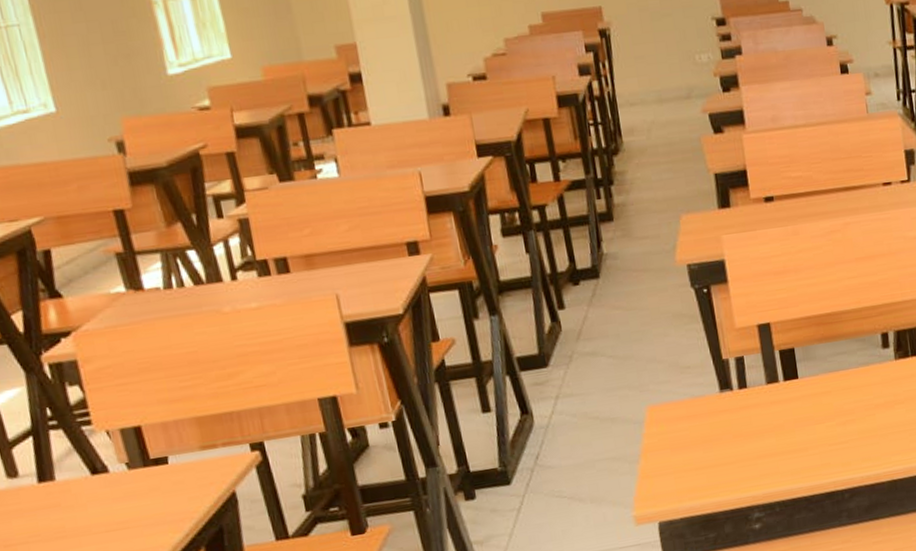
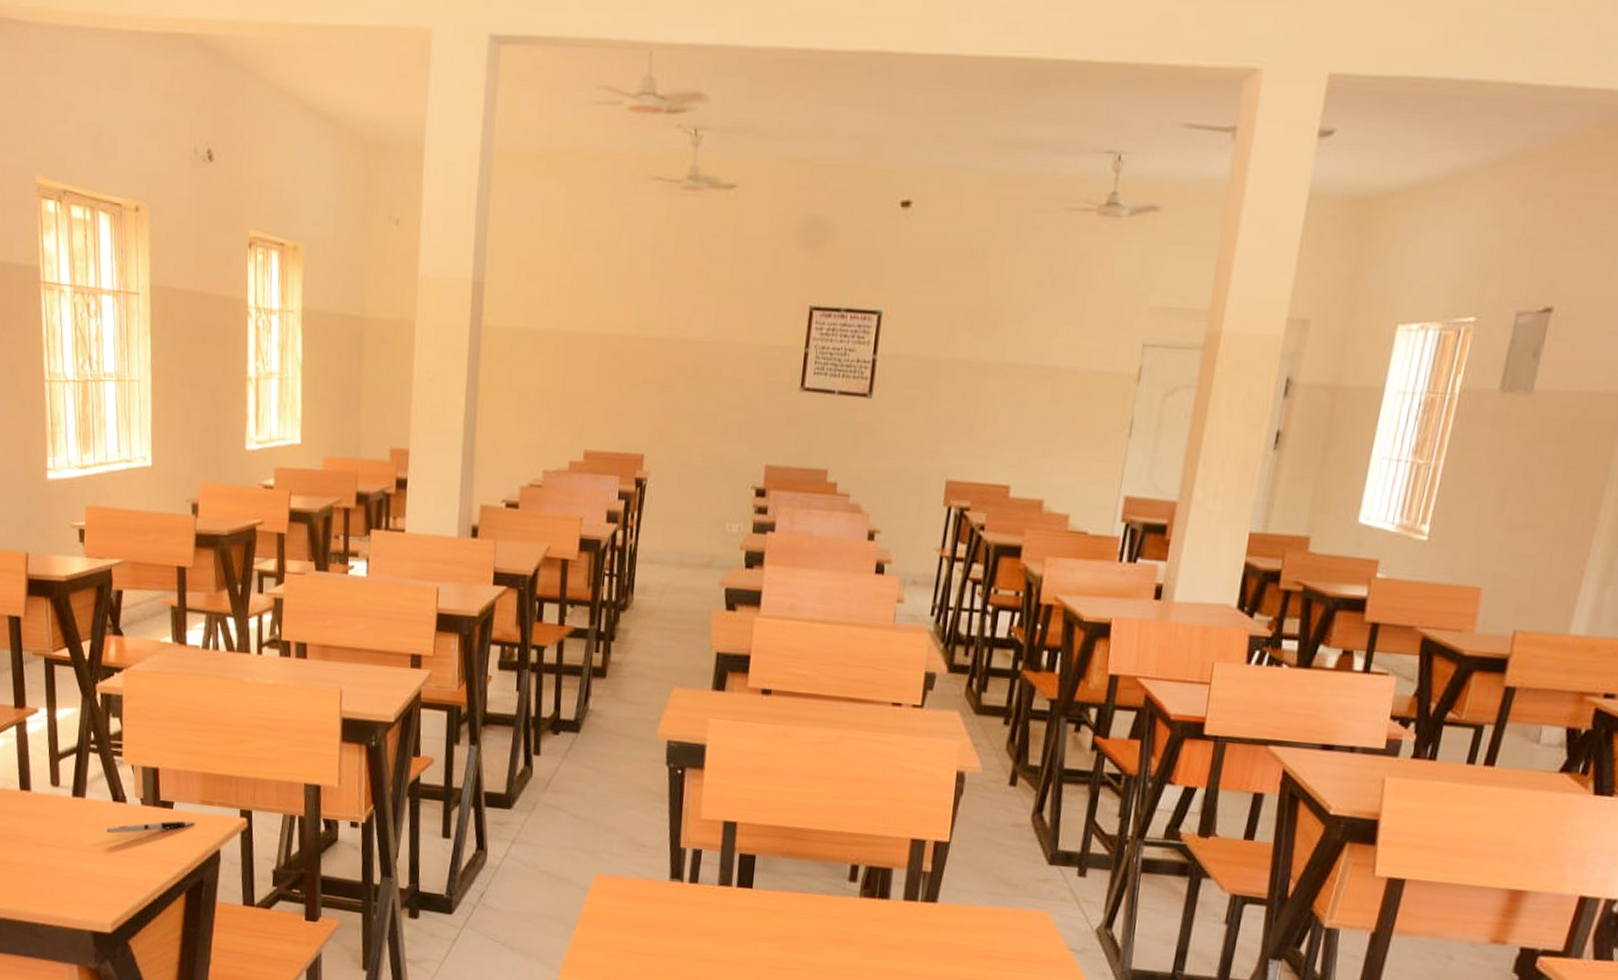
pen: none [90,471,200,510] -> present [106,820,196,834]

